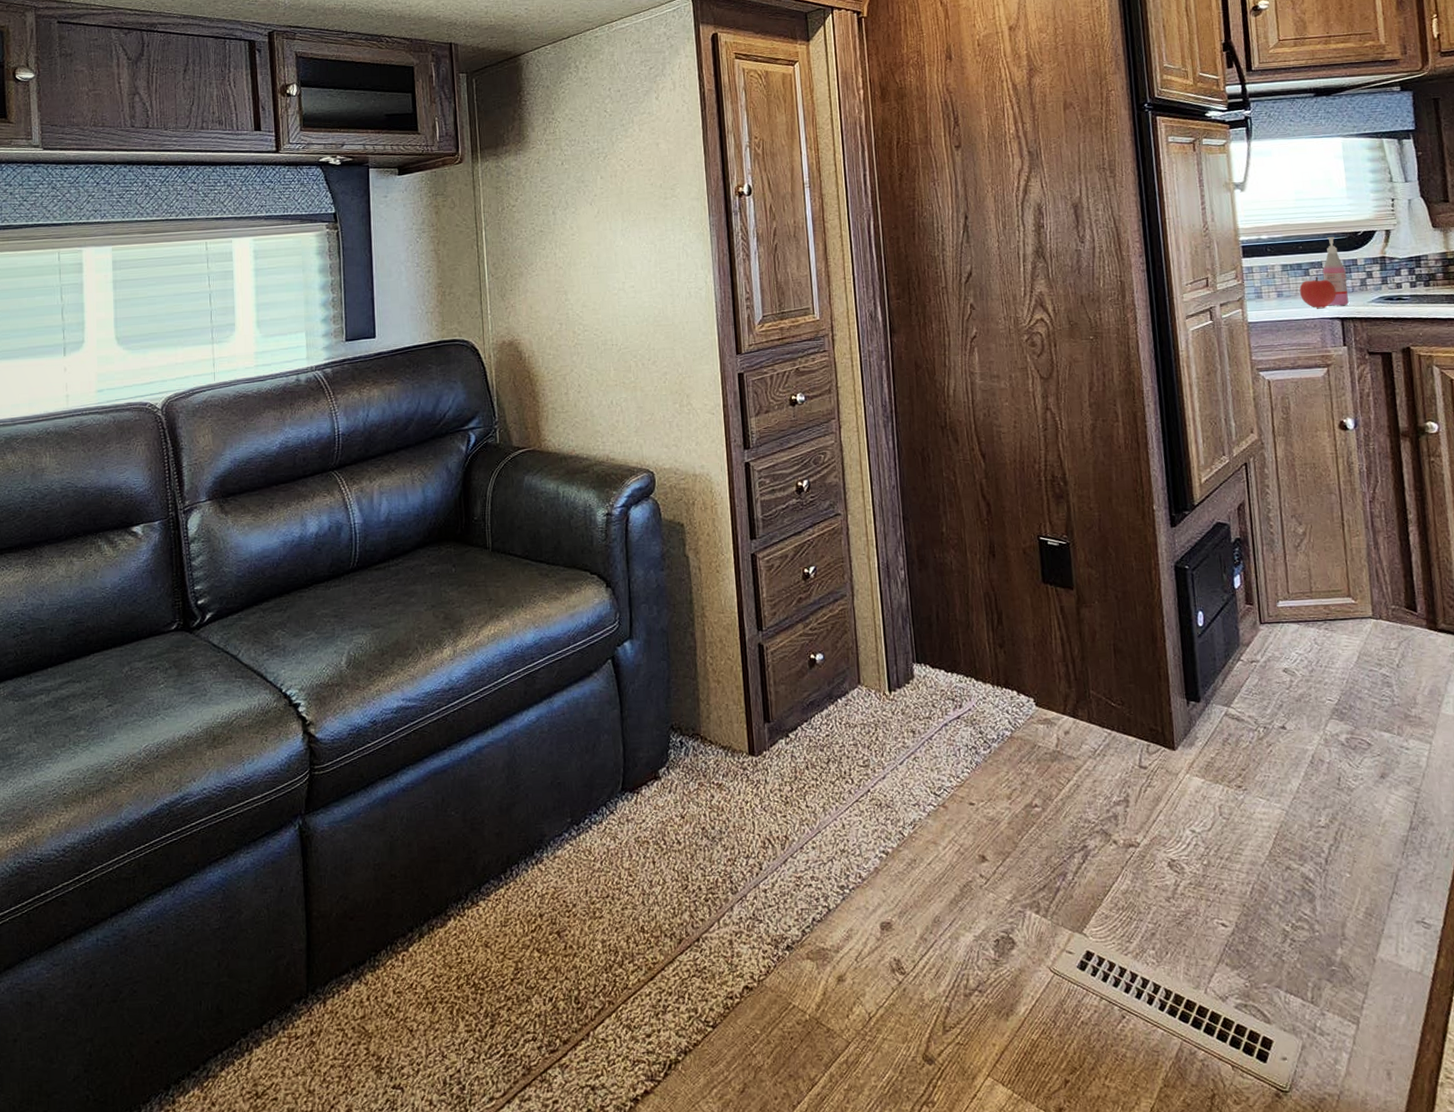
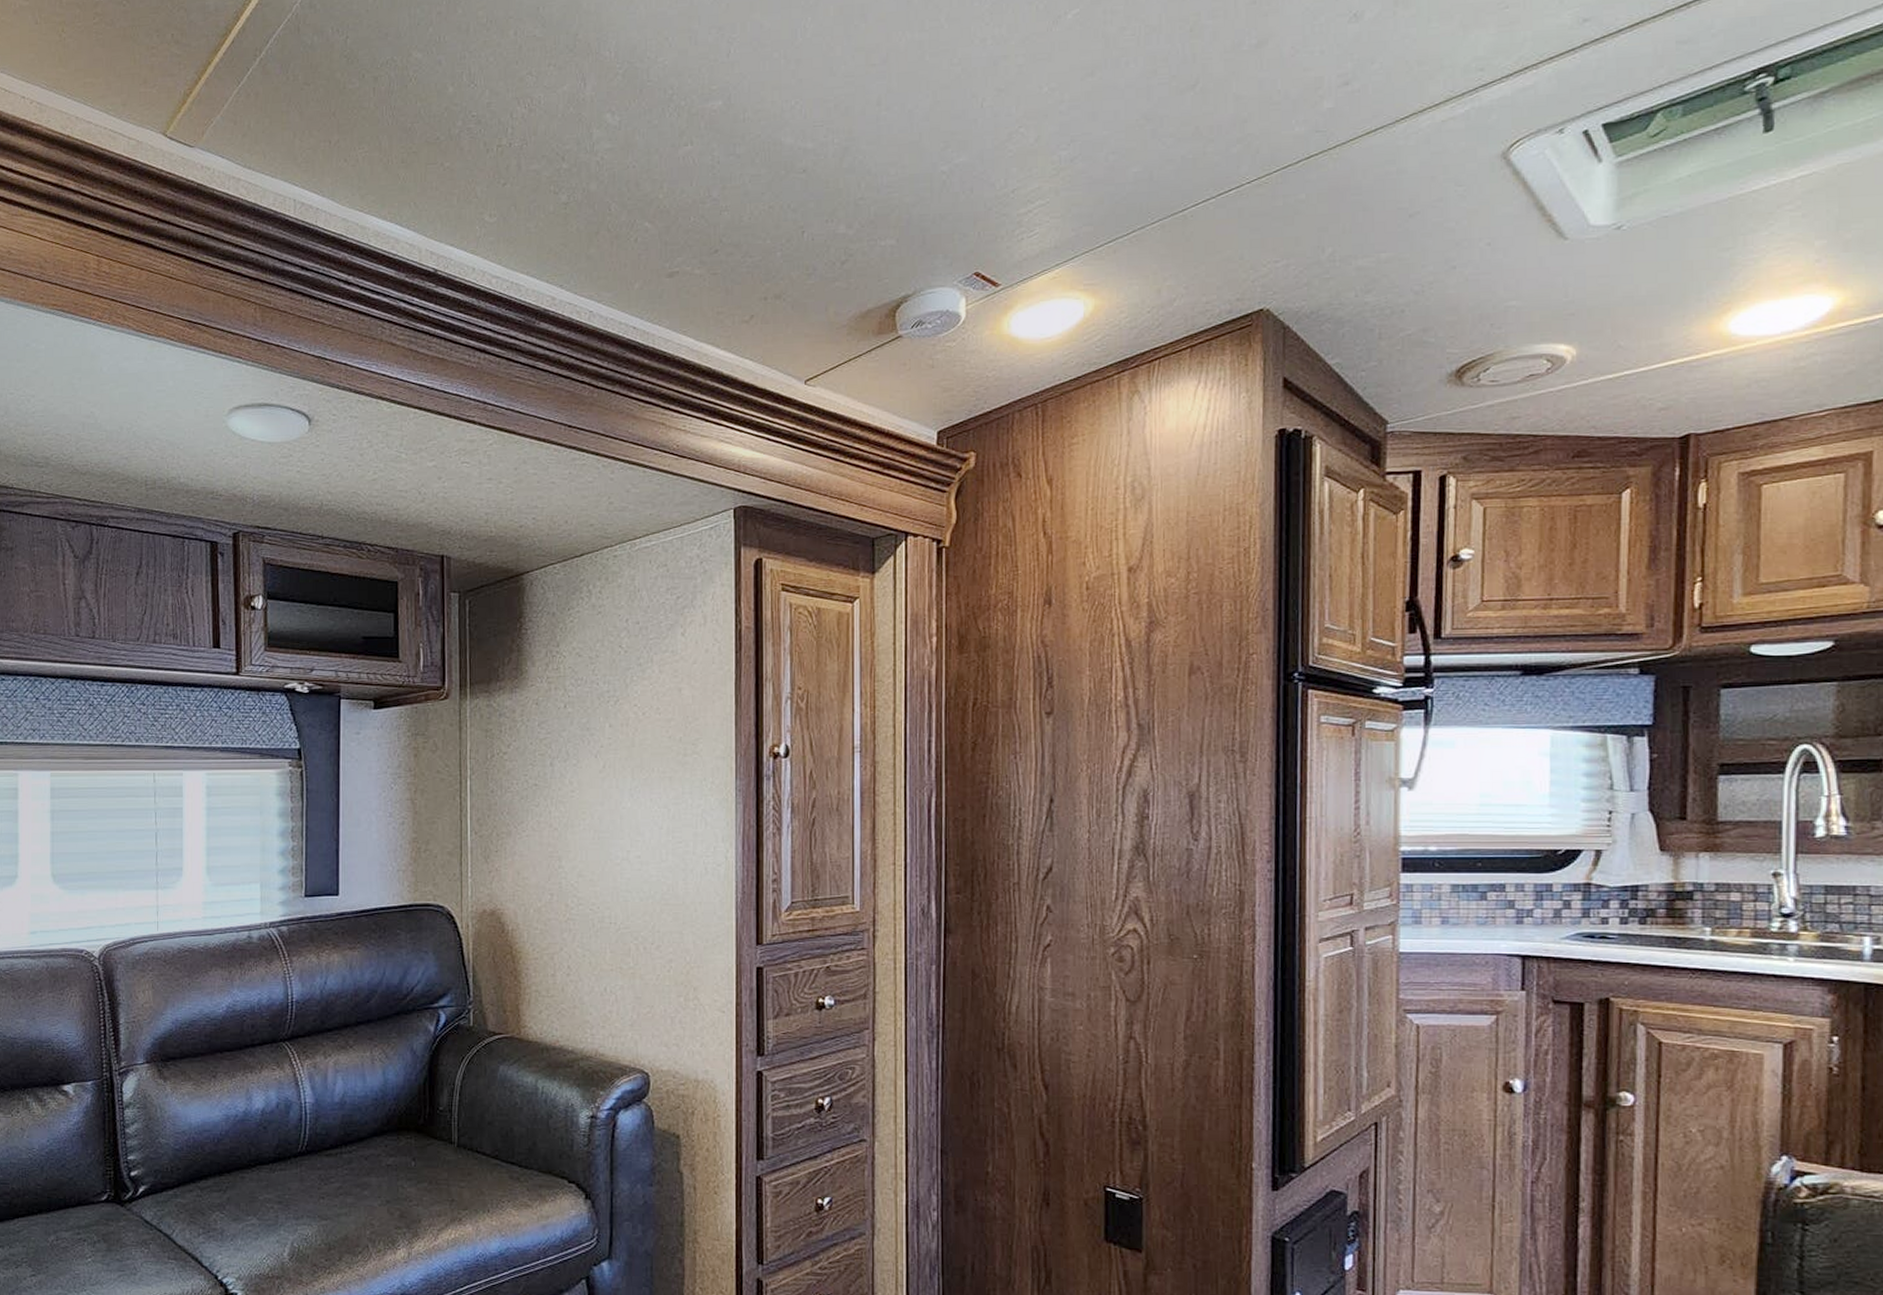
fruit: present [1299,277,1336,309] -> none [1472,902,1520,942]
soap dispenser: present [1322,237,1349,306] -> none [1504,854,1536,940]

